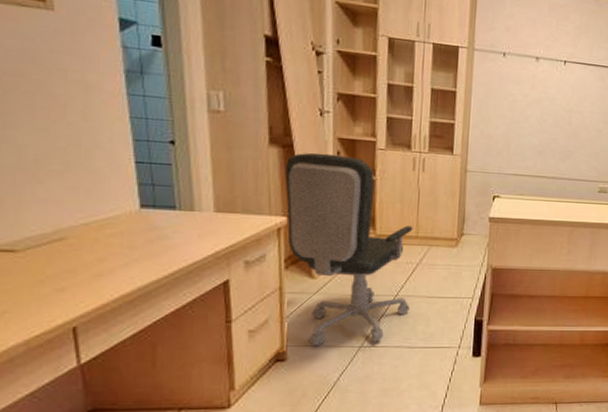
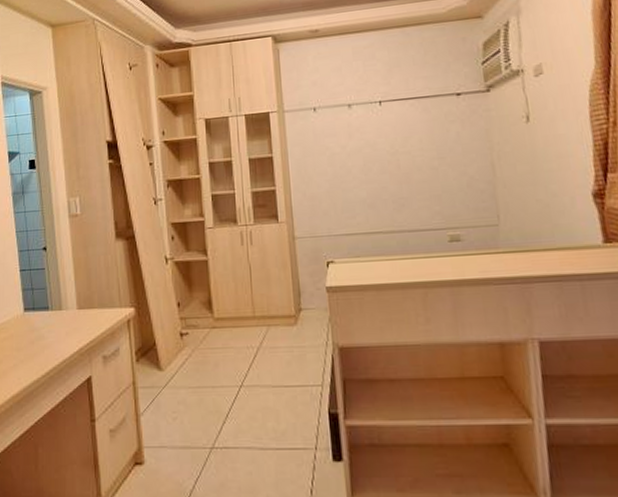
office chair: present [285,152,413,347] -> none [130,239,256,448]

